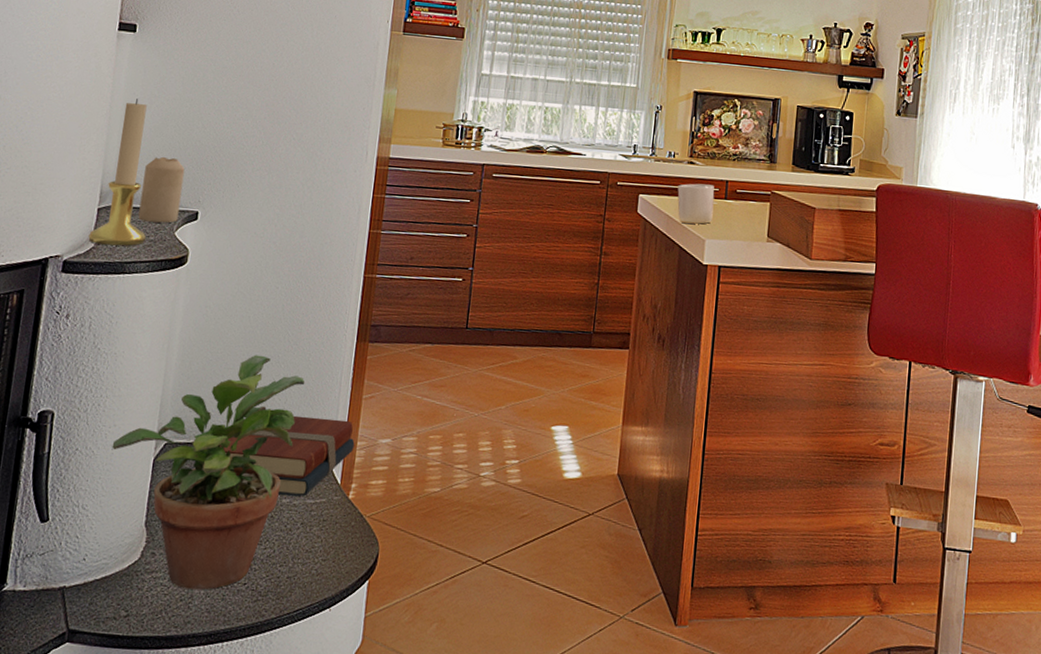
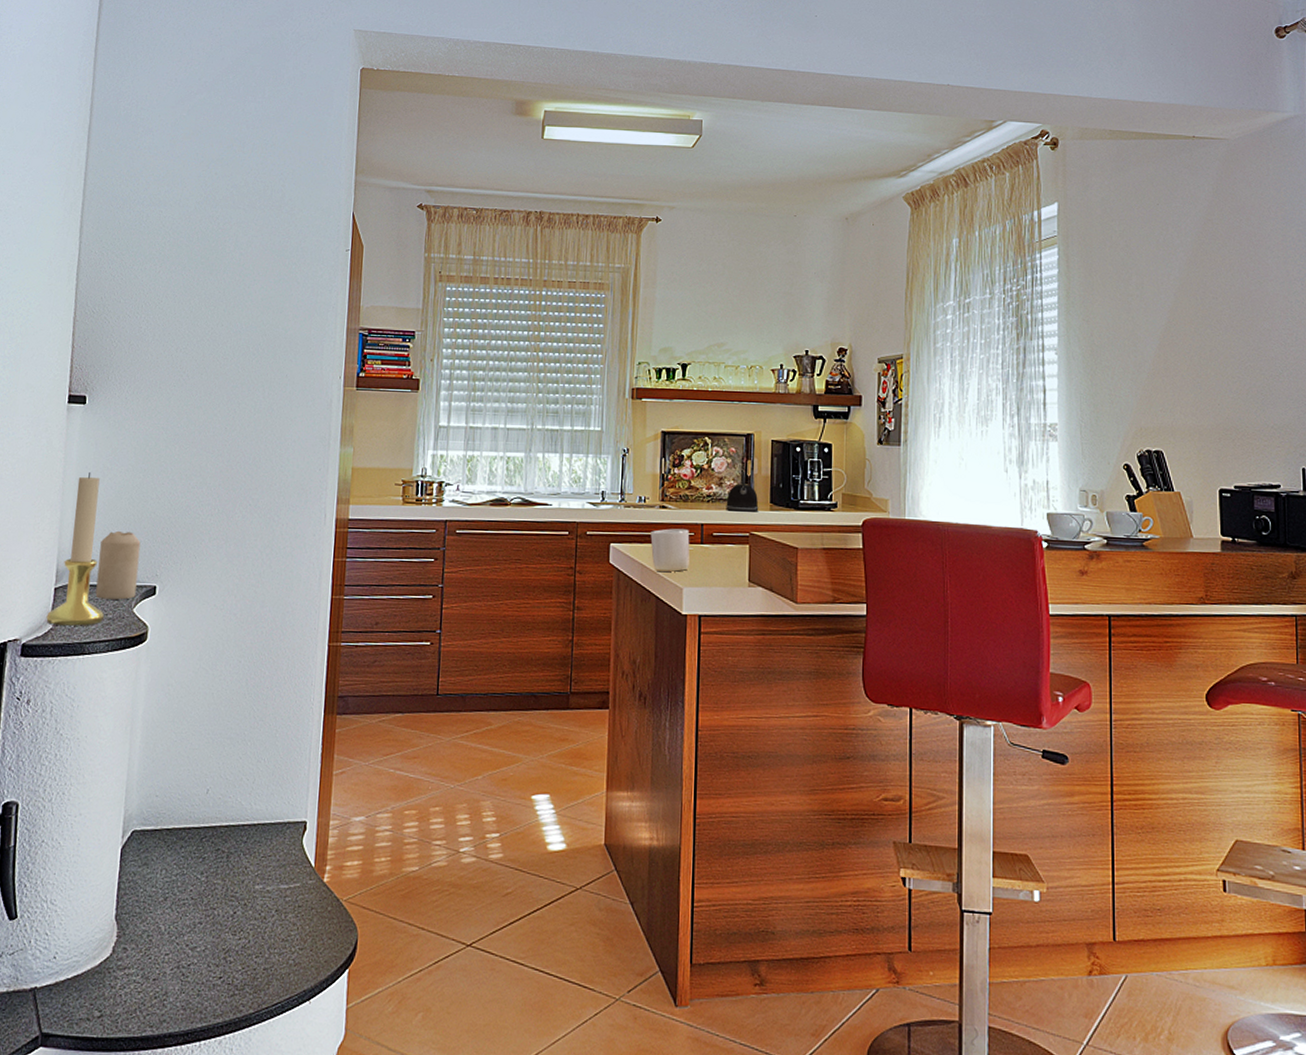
potted plant: present [111,355,305,590] -> none [78,733,273,986]
books: present [220,415,355,496] -> none [188,795,327,882]
kettle: none [750,133,781,173] -> present [726,470,759,513]

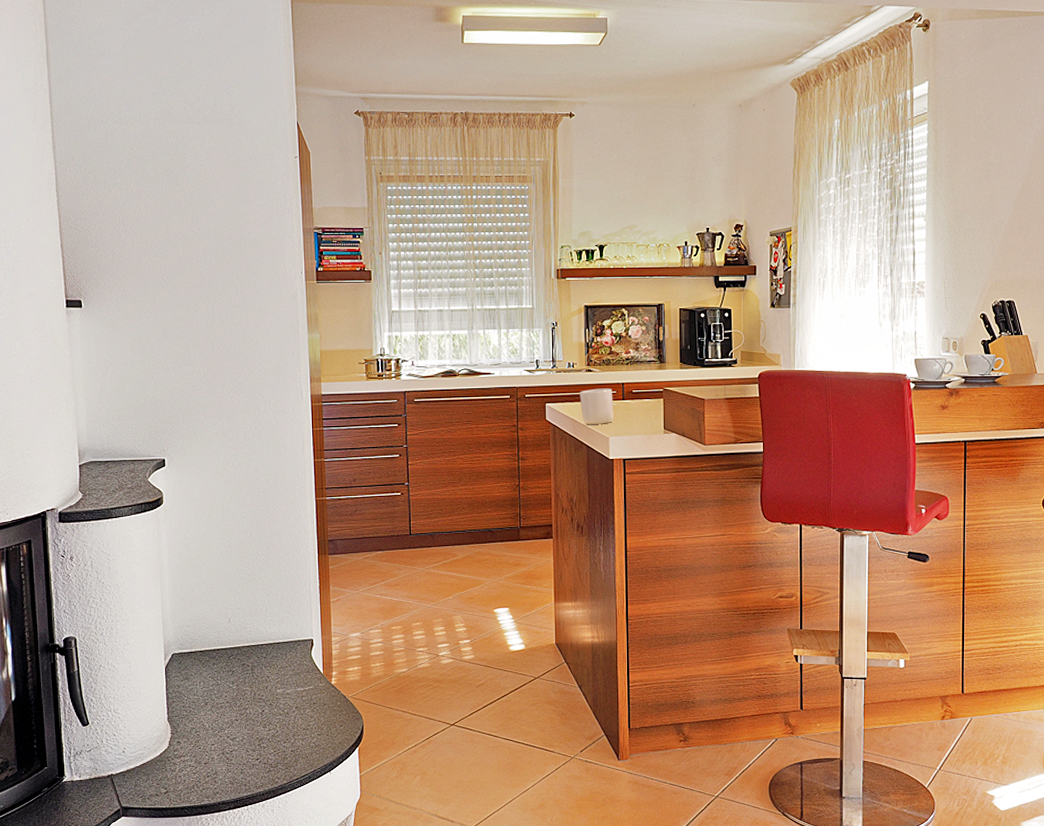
candle holder: present [46,472,105,626] -> none [76,366,125,495]
candle: present [95,530,141,600] -> none [113,414,149,472]
kettle: present [726,470,759,513] -> none [642,336,671,372]

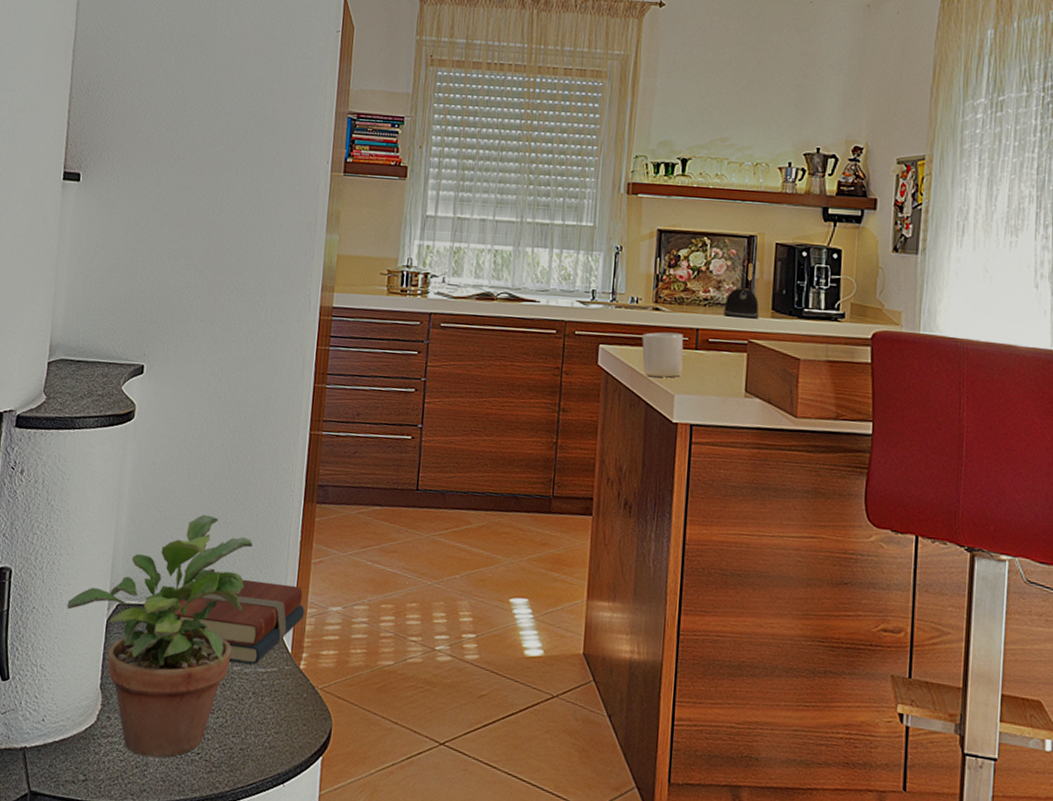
potted plant: none [129,574,280,767] -> present [66,514,253,758]
books: none [218,621,330,686] -> present [170,579,305,665]
kettle: none [642,336,671,372] -> present [723,274,759,320]

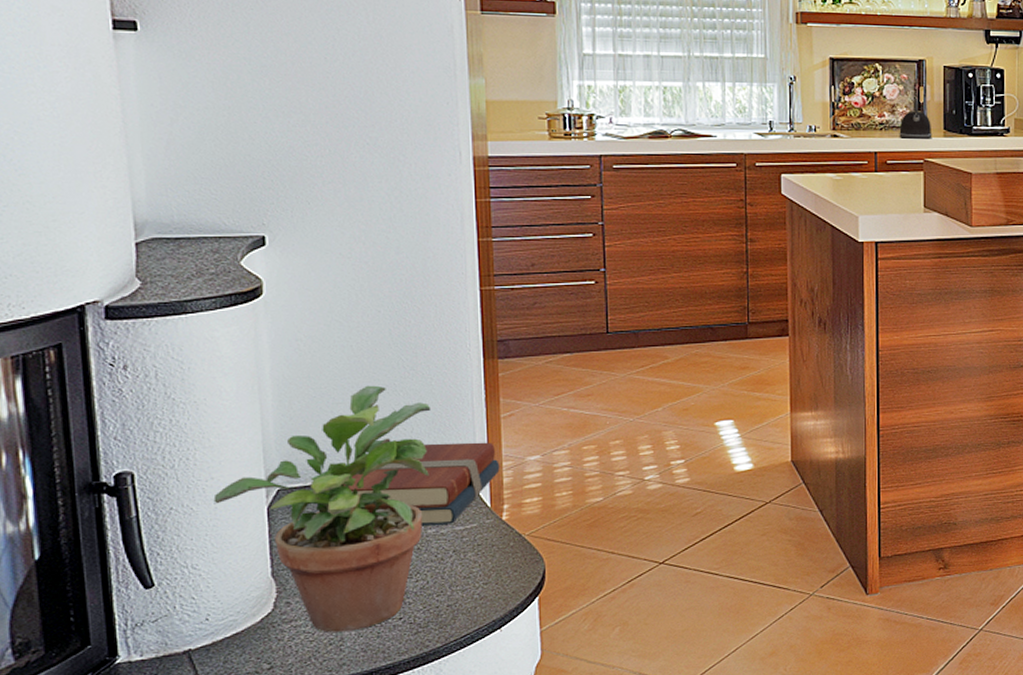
mug: present [641,332,684,378] -> none [823,157,864,202]

